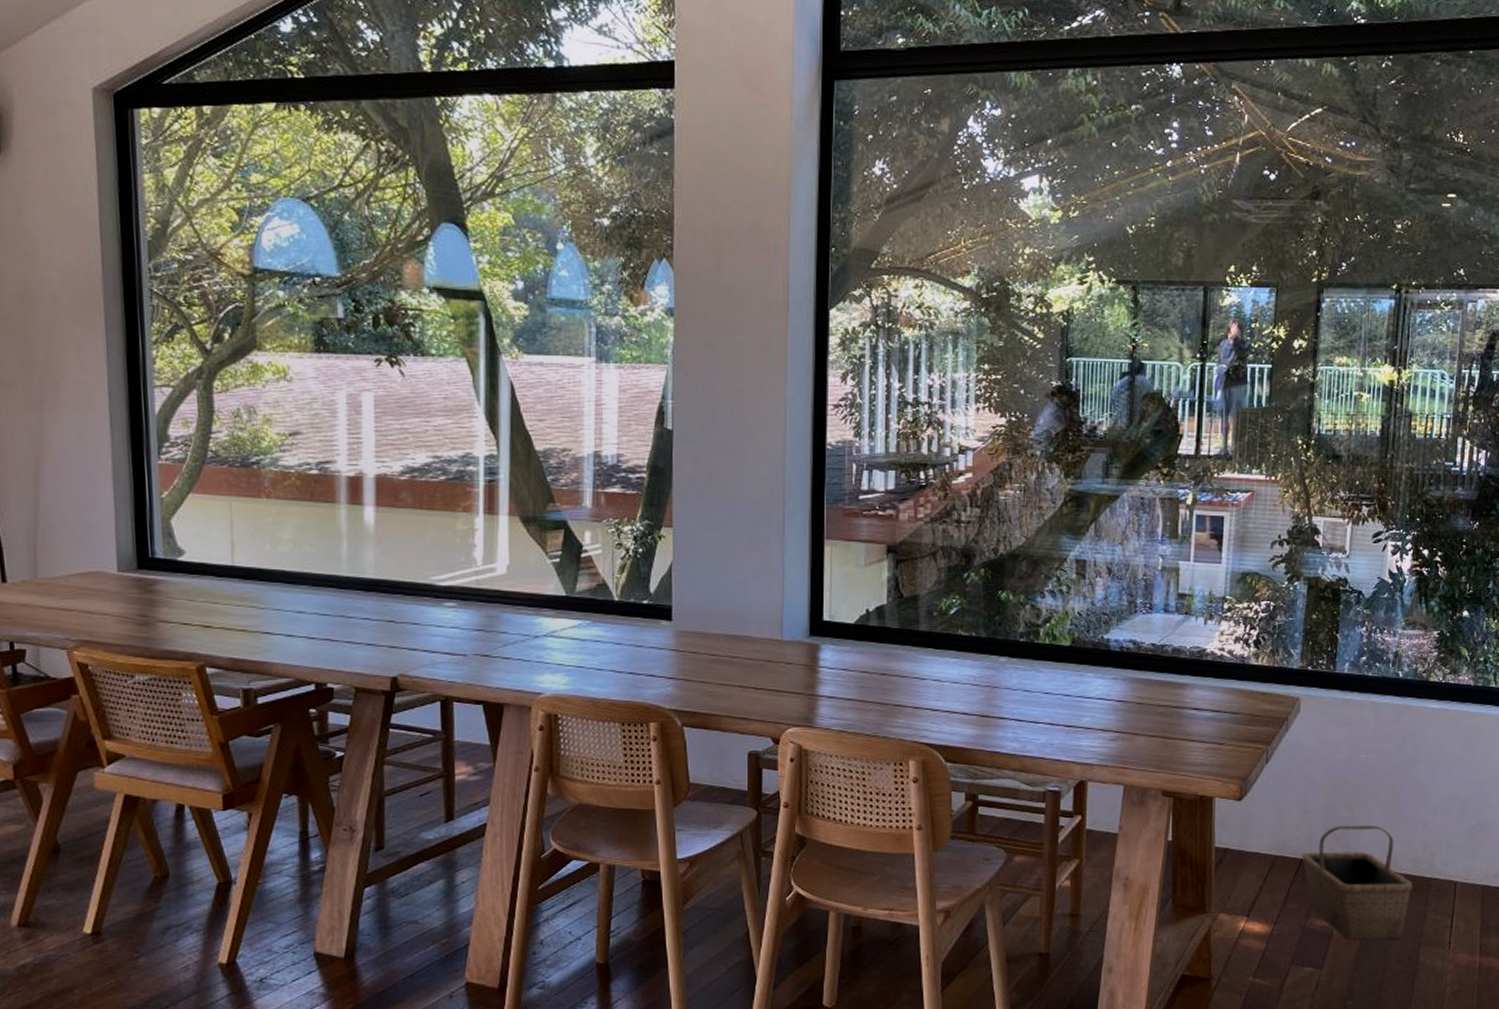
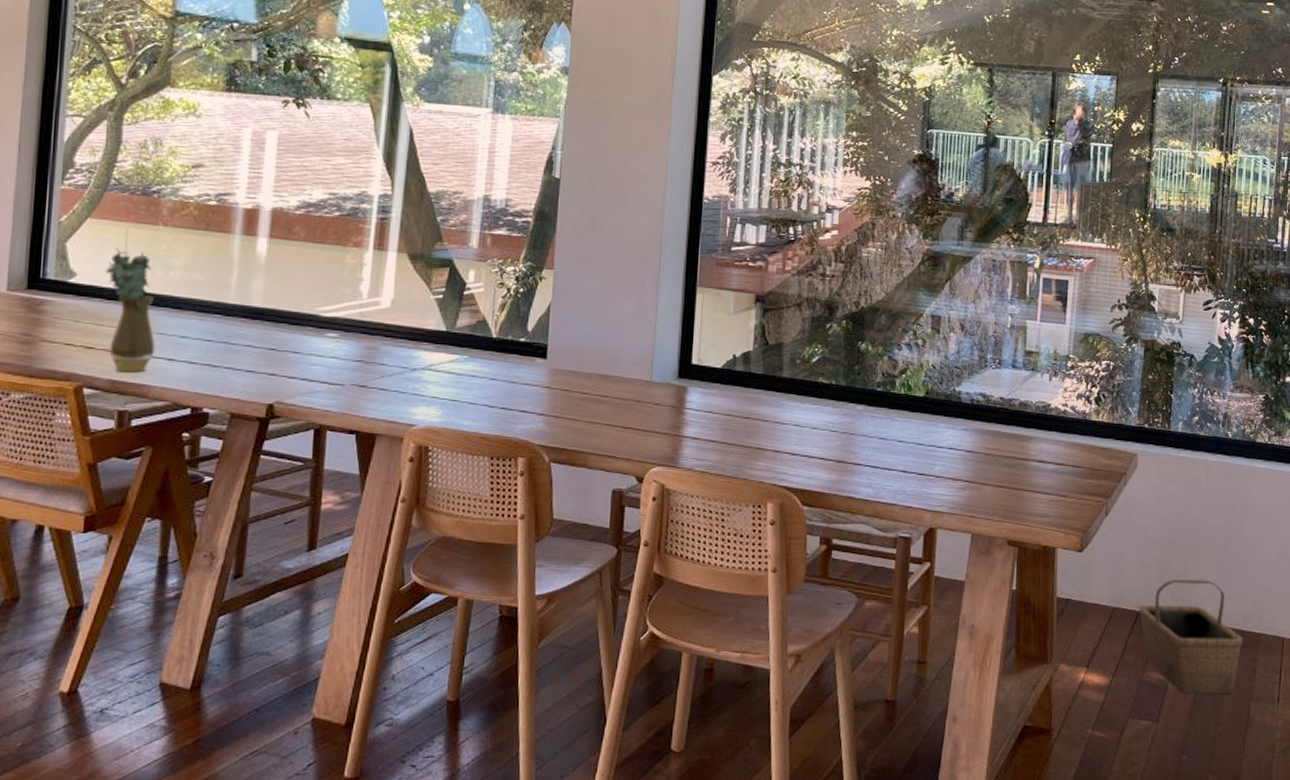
vase: none [214,523,273,650] -> present [106,247,156,373]

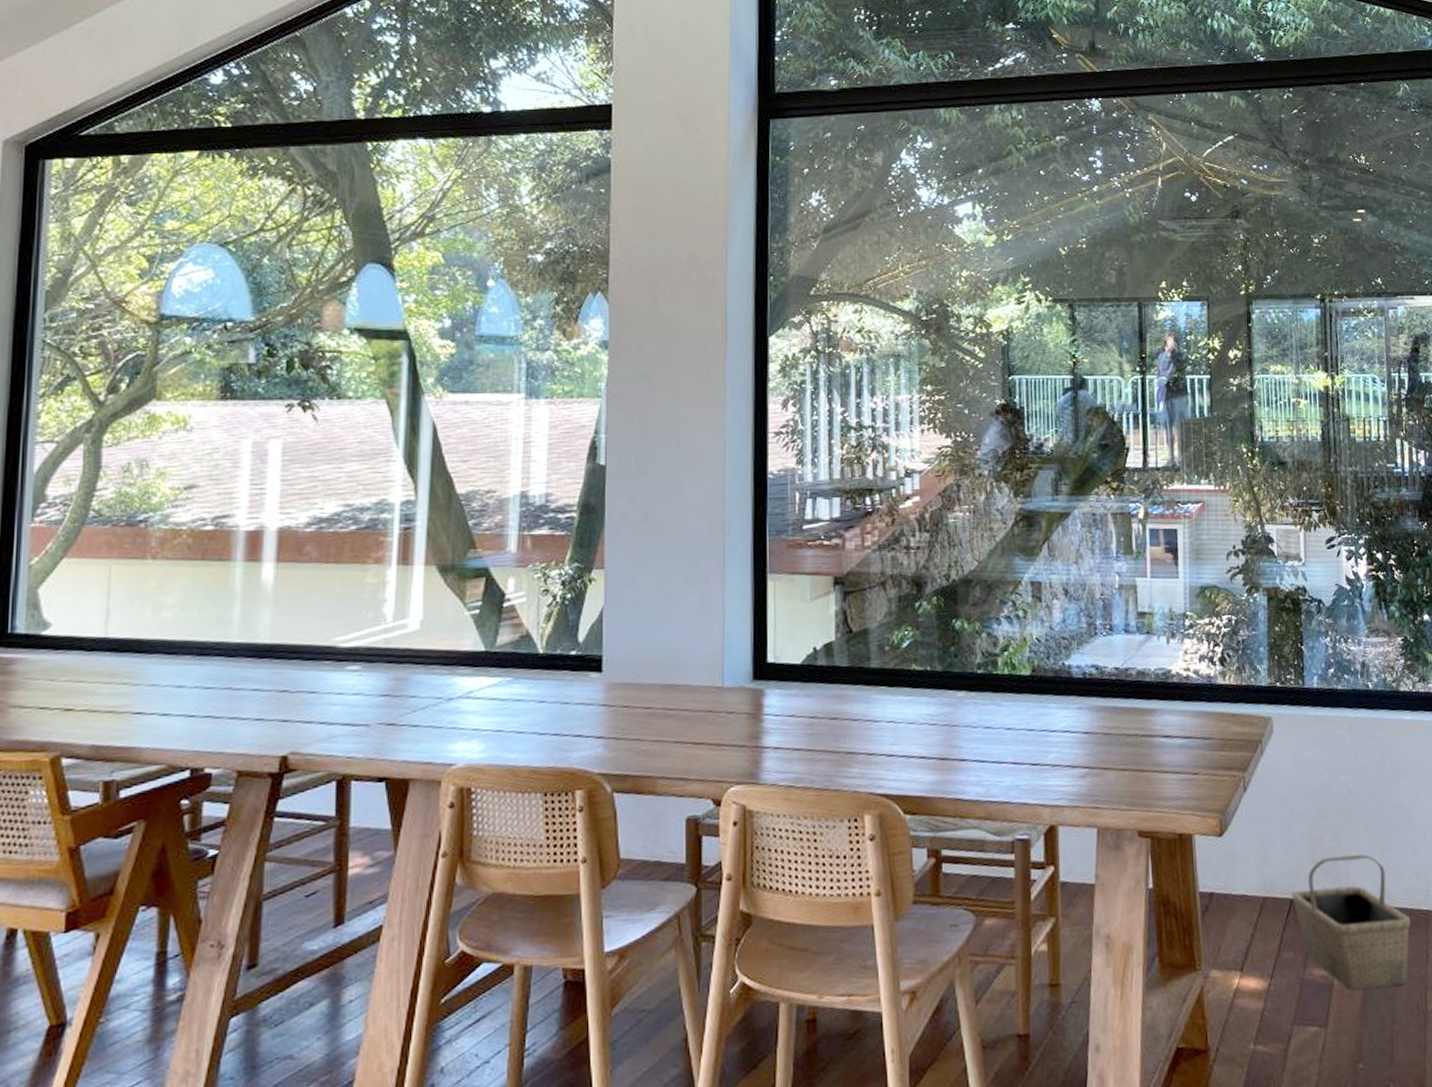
vase: present [106,247,156,373] -> none [86,589,146,735]

